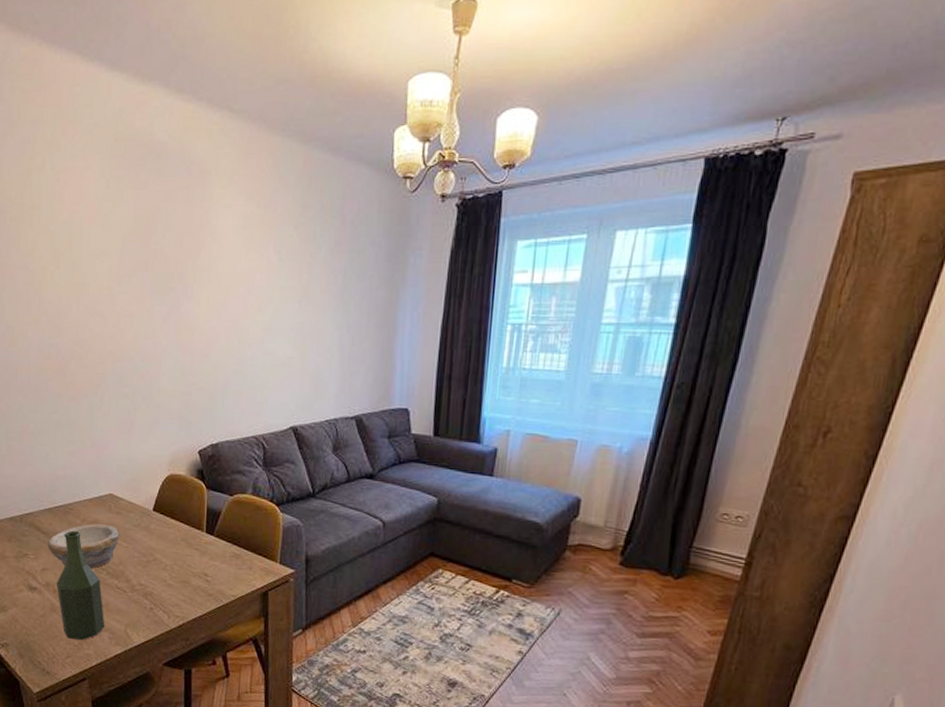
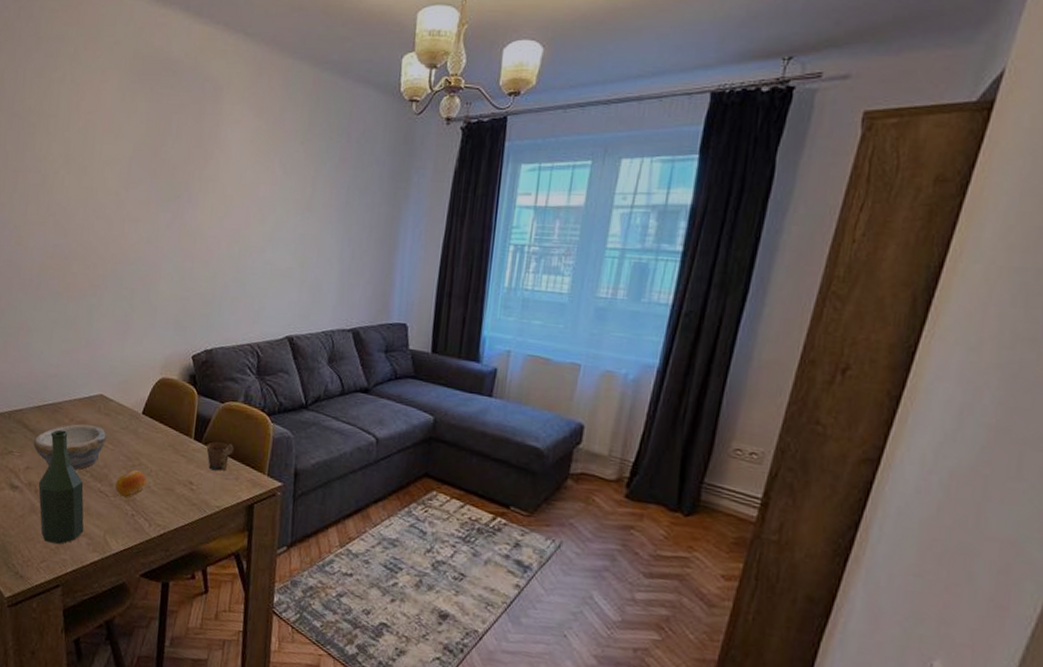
fruit: none [131,565,162,593] -> present [115,470,147,498]
mug: none [218,533,246,562] -> present [206,441,234,472]

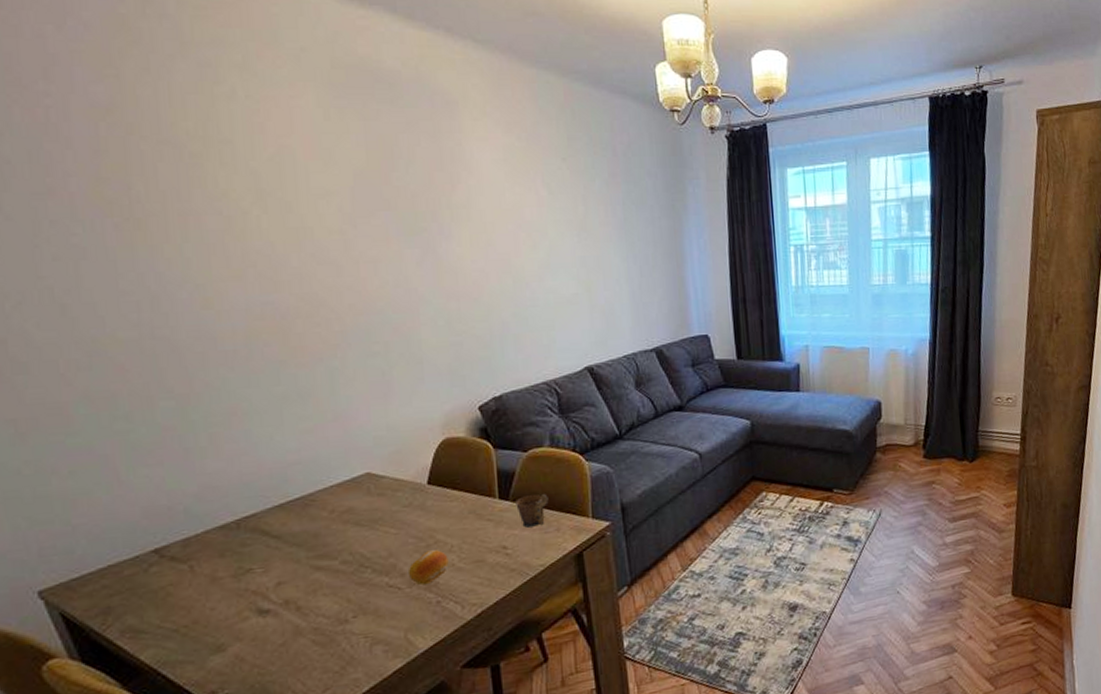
bowl: present [33,424,107,470] -> none [282,511,386,574]
bottle: present [38,429,84,544] -> none [300,526,377,666]

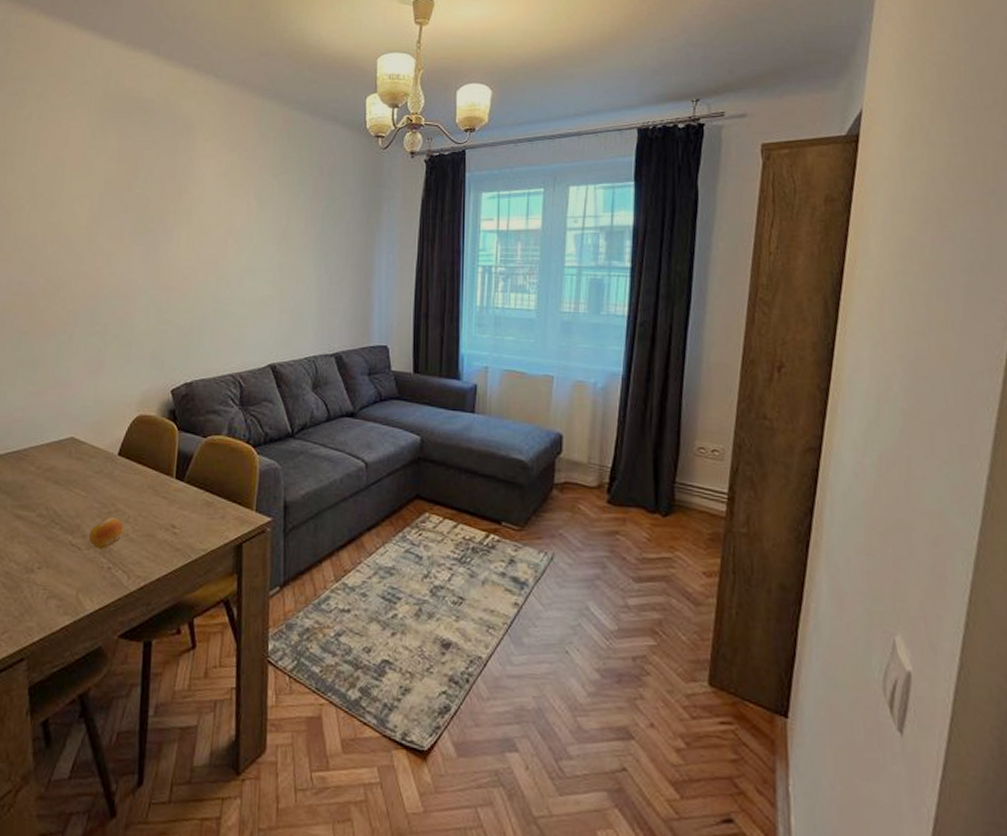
mug: present [515,493,549,528] -> none [189,478,219,511]

